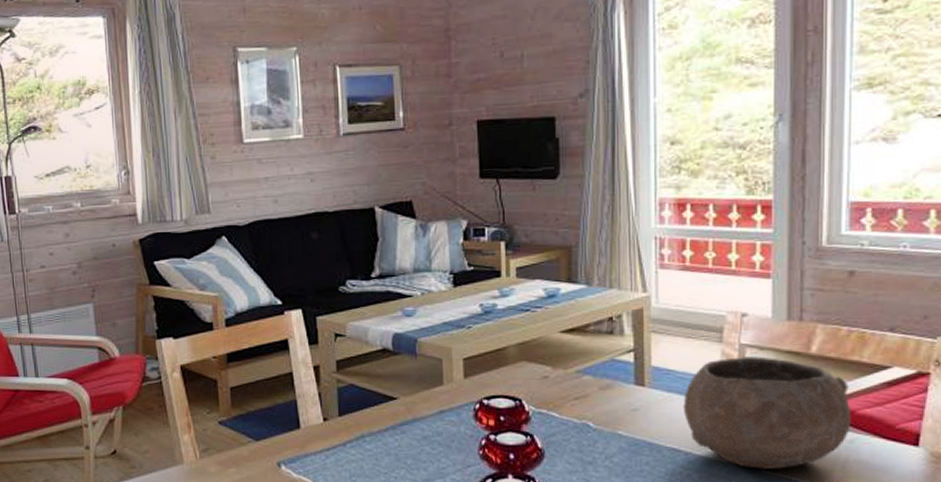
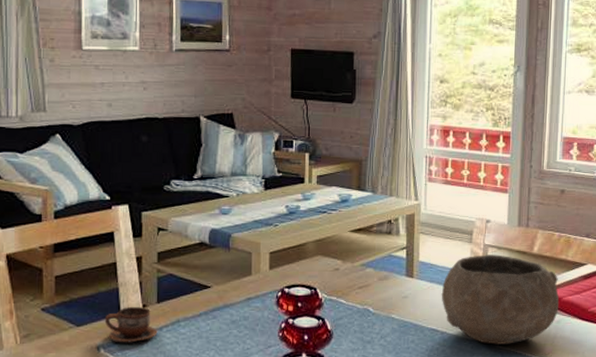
cup: none [283,419,341,459] -> present [104,306,158,343]

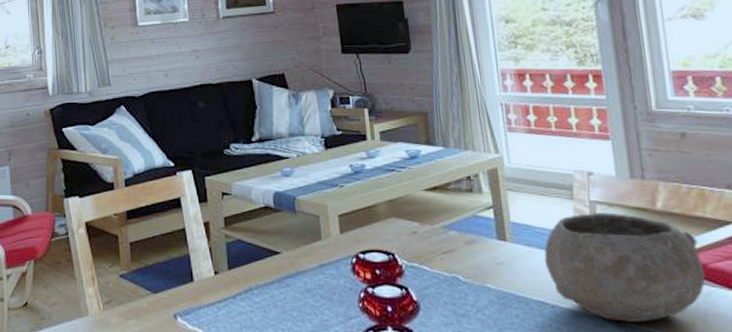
cup: present [104,306,158,343] -> none [178,273,232,311]

